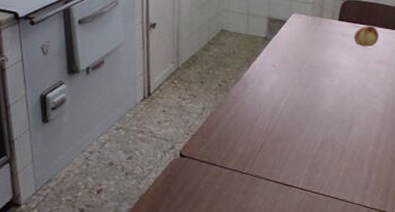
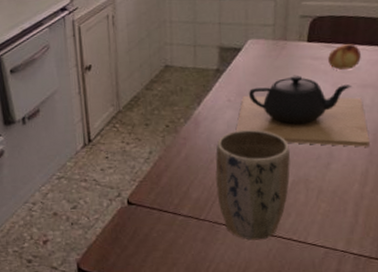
plant pot: none [259,93,320,193] -> present [215,129,290,240]
teapot: none [277,48,383,114] -> present [235,74,370,147]

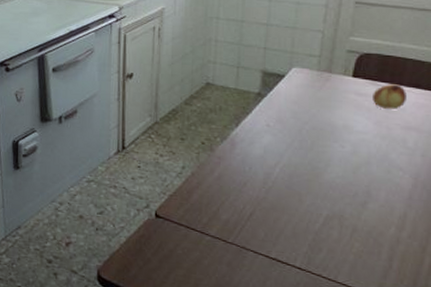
plant pot: present [215,129,290,240] -> none [247,156,326,272]
teapot: present [235,74,370,147] -> none [272,108,410,191]

